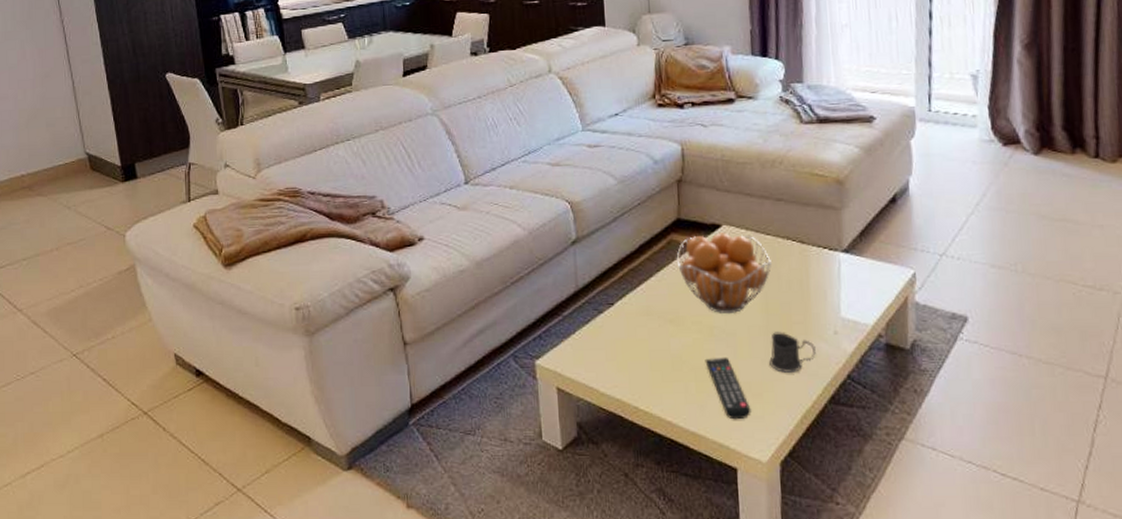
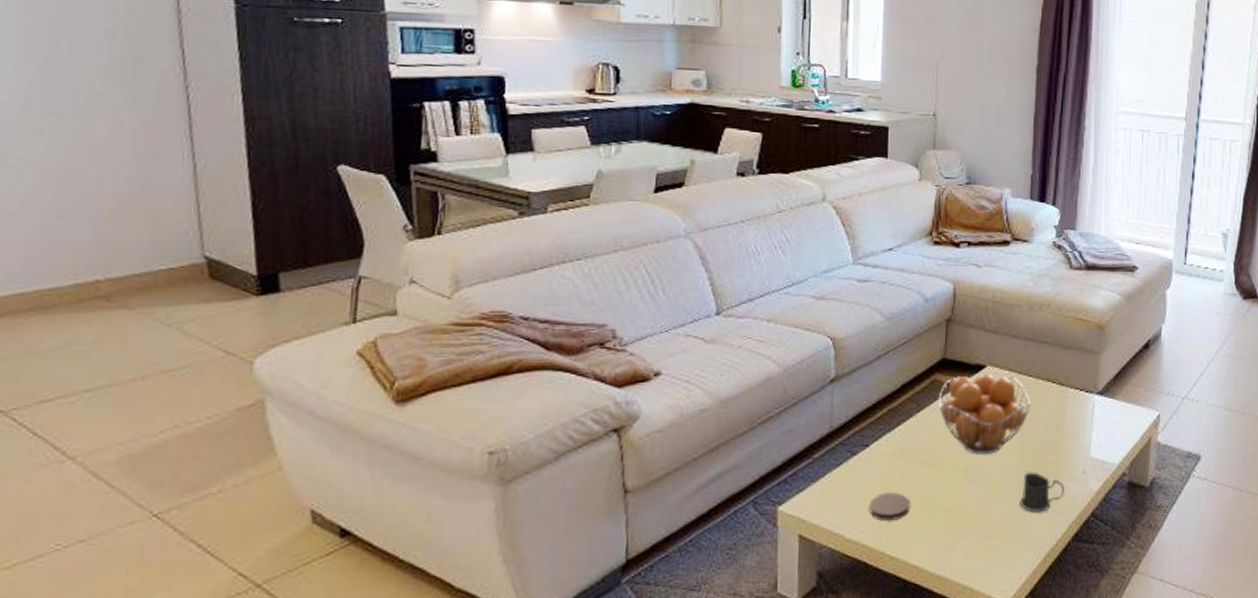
coaster: none [619,350,659,376] -> present [869,492,911,520]
remote control: present [705,358,752,420] -> none [957,499,998,561]

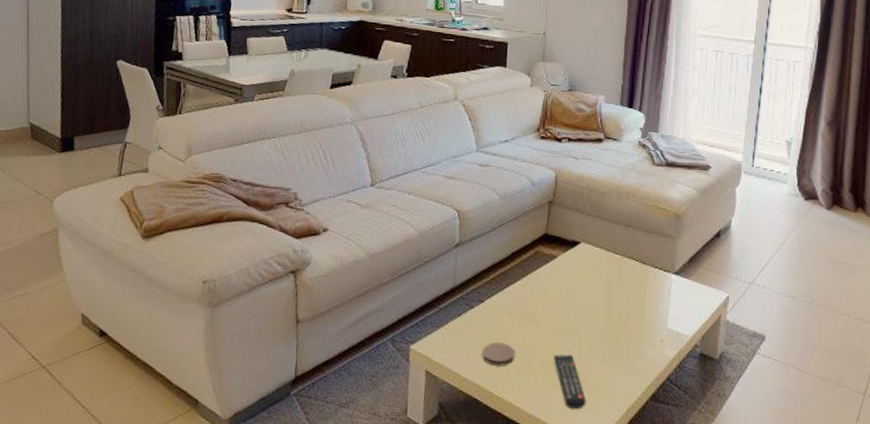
fruit basket: present [938,373,1031,455] -> none [540,248,617,319]
remote control: none [957,499,998,561] -> present [553,354,587,410]
mug: present [1020,472,1065,512] -> none [606,336,644,372]

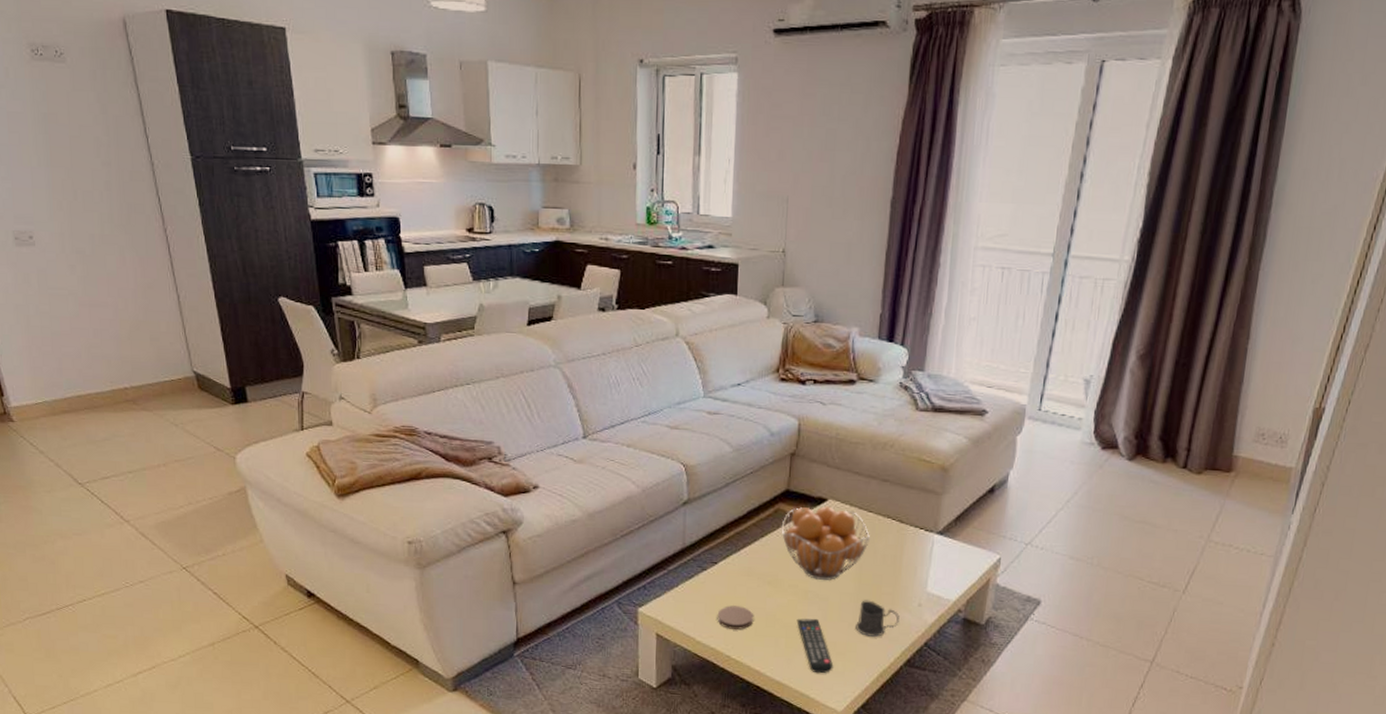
fruit basket: none [540,248,617,319] -> present [781,506,870,581]
mug: none [606,336,644,372] -> present [855,600,900,637]

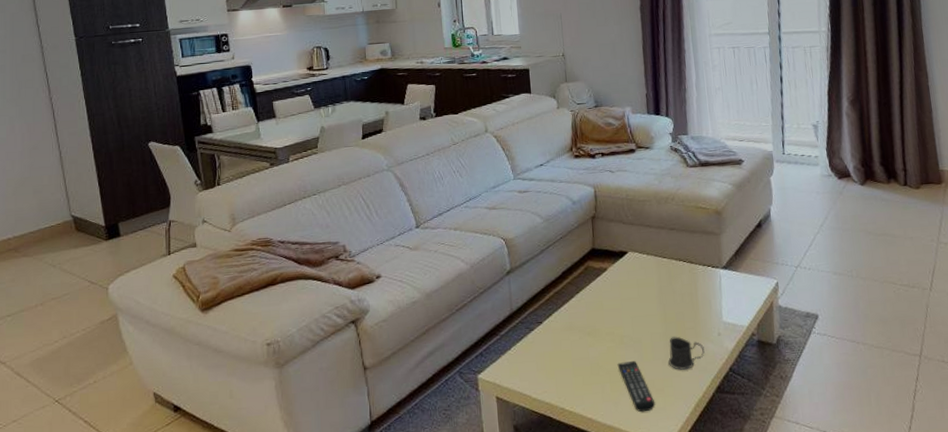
coaster: present [717,605,754,630] -> none [548,359,581,382]
fruit basket: present [781,506,870,581] -> none [592,258,668,325]

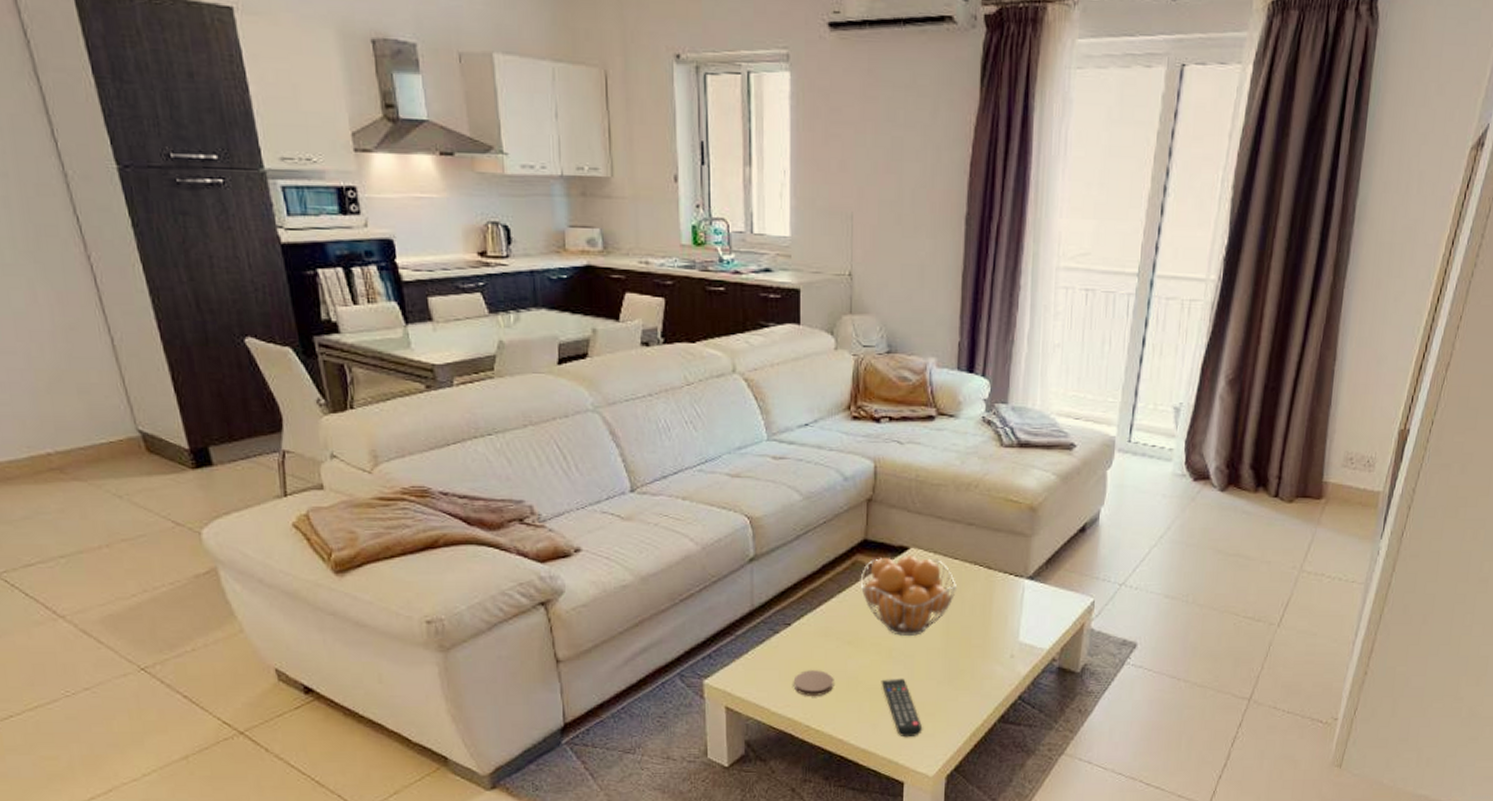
coaster: none [548,359,581,382] -> present [793,670,834,696]
fruit basket: none [592,258,668,325] -> present [860,555,957,637]
mug: present [668,336,705,370] -> none [945,654,991,693]

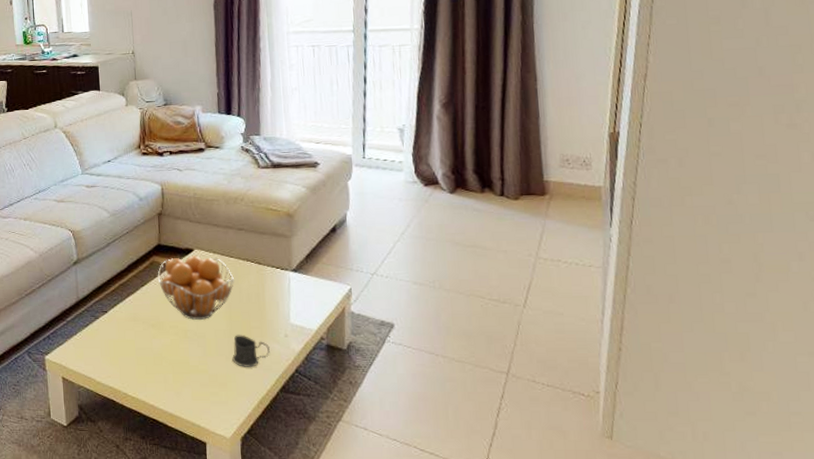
coaster: present [793,670,834,696] -> none [112,348,144,369]
remote control: present [881,679,923,738] -> none [180,355,218,404]
mug: none [945,654,991,693] -> present [232,335,270,367]

